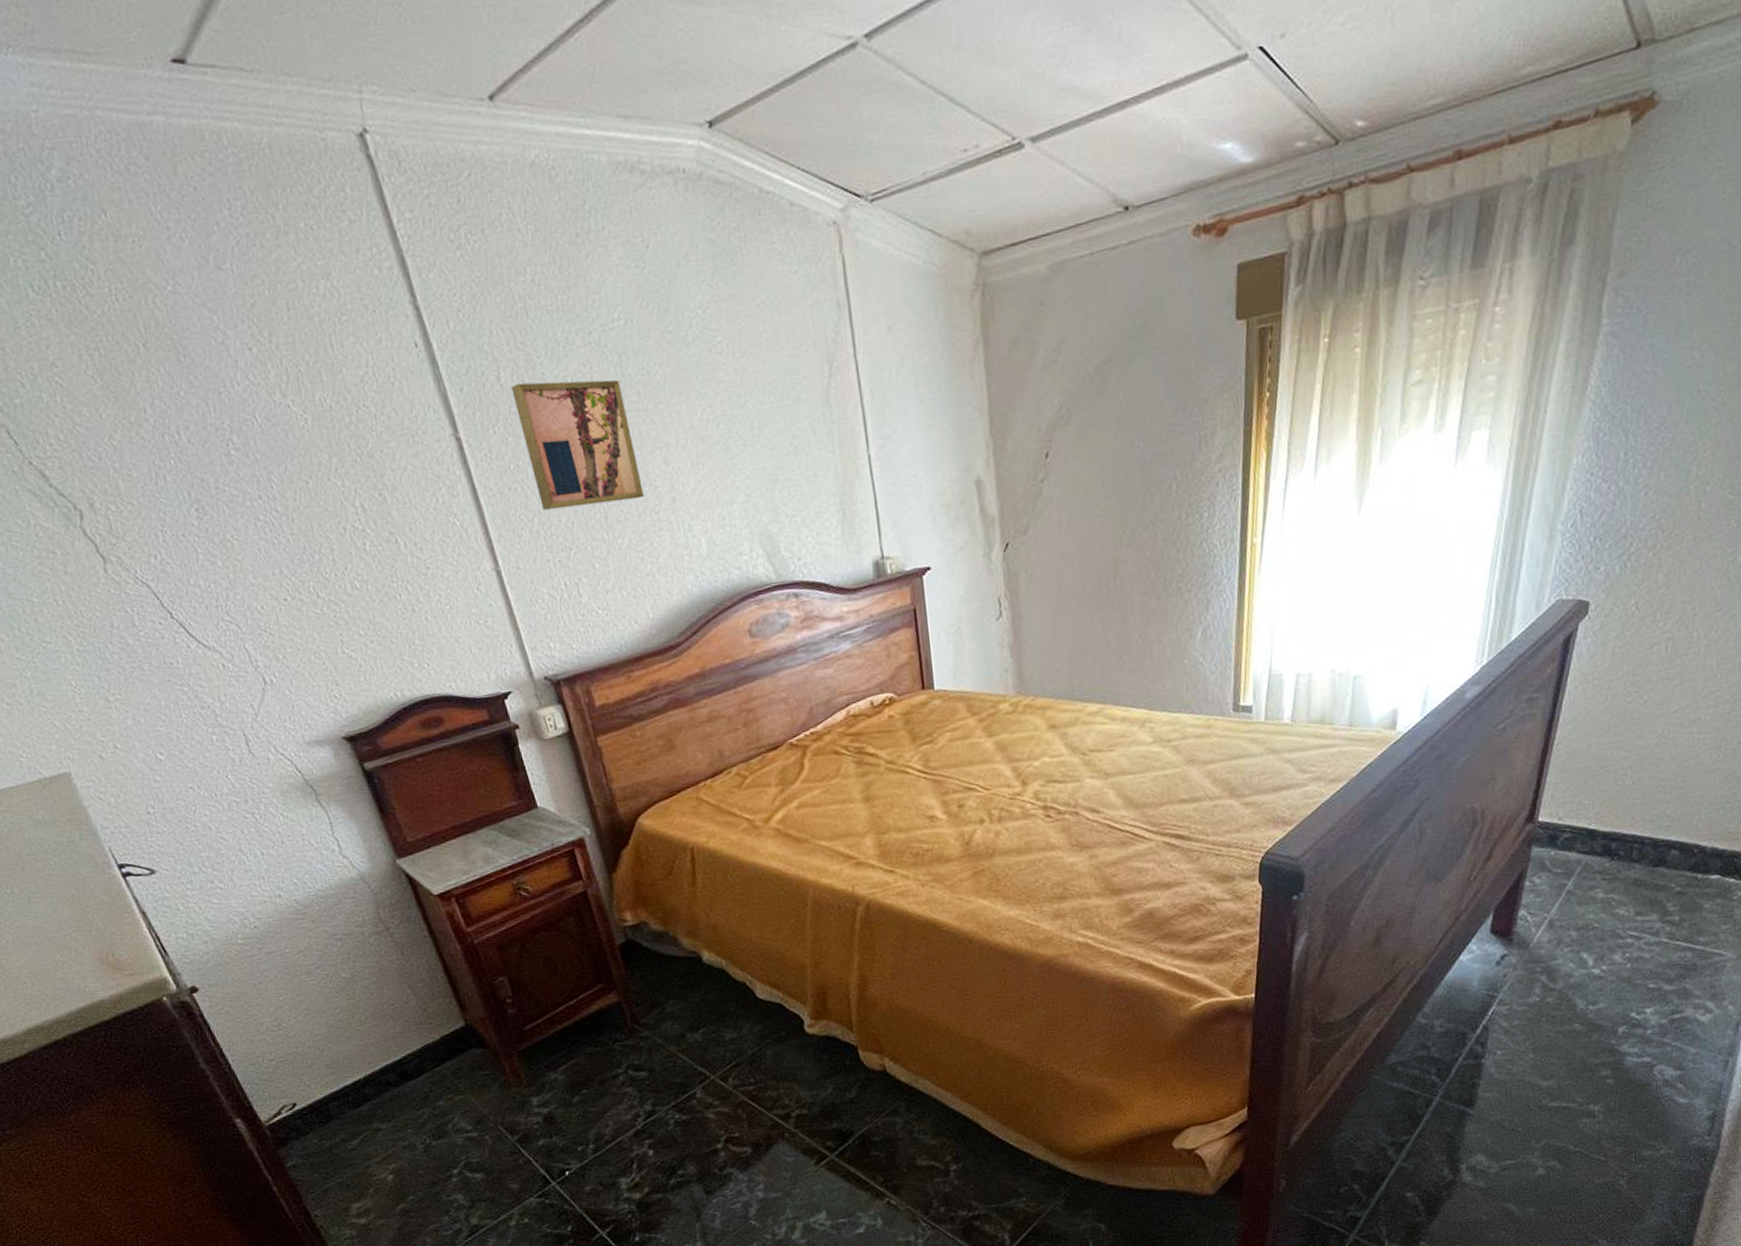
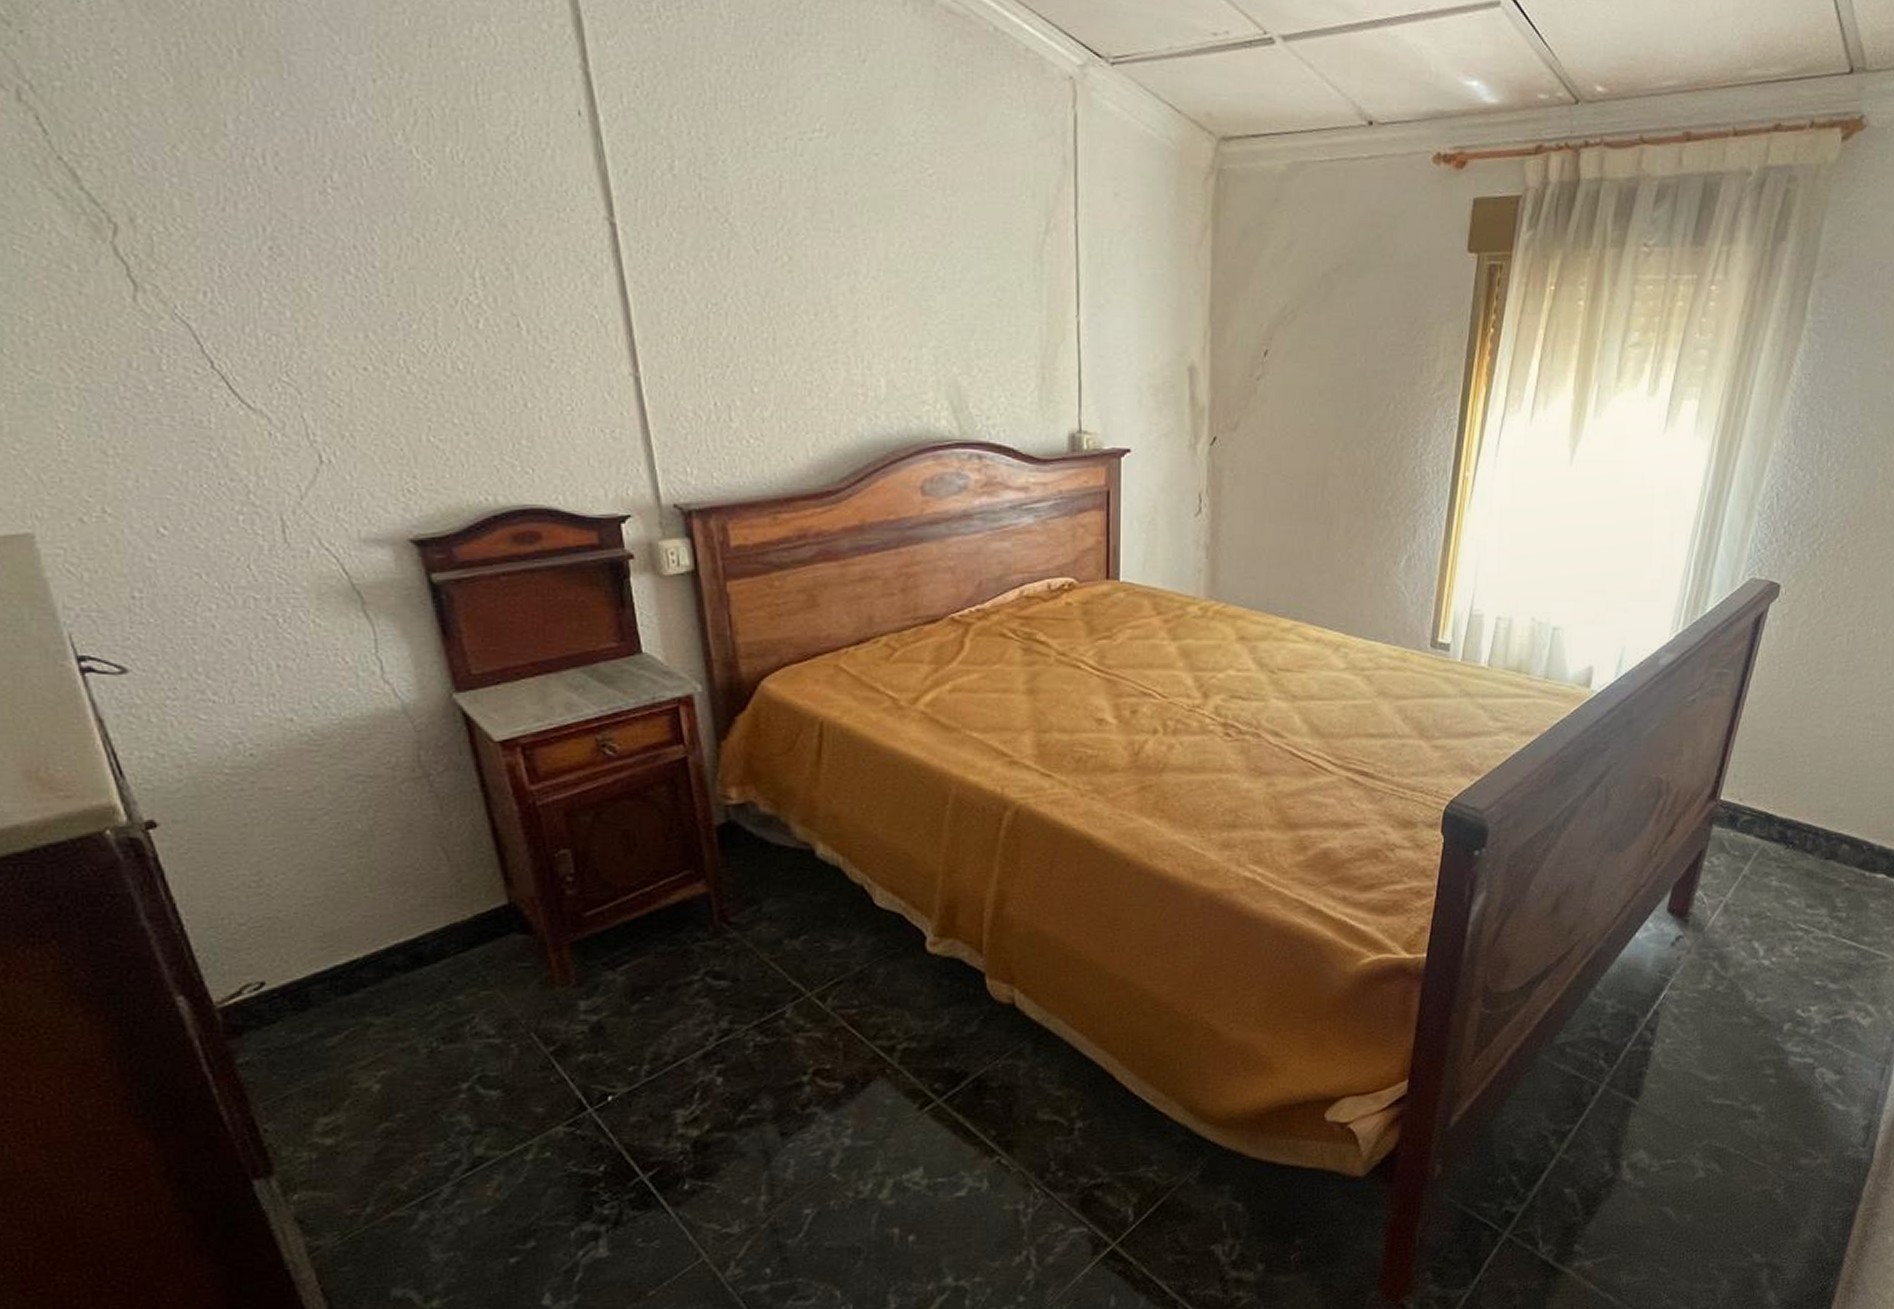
wall art: present [511,380,644,511] -> none [685,176,822,325]

